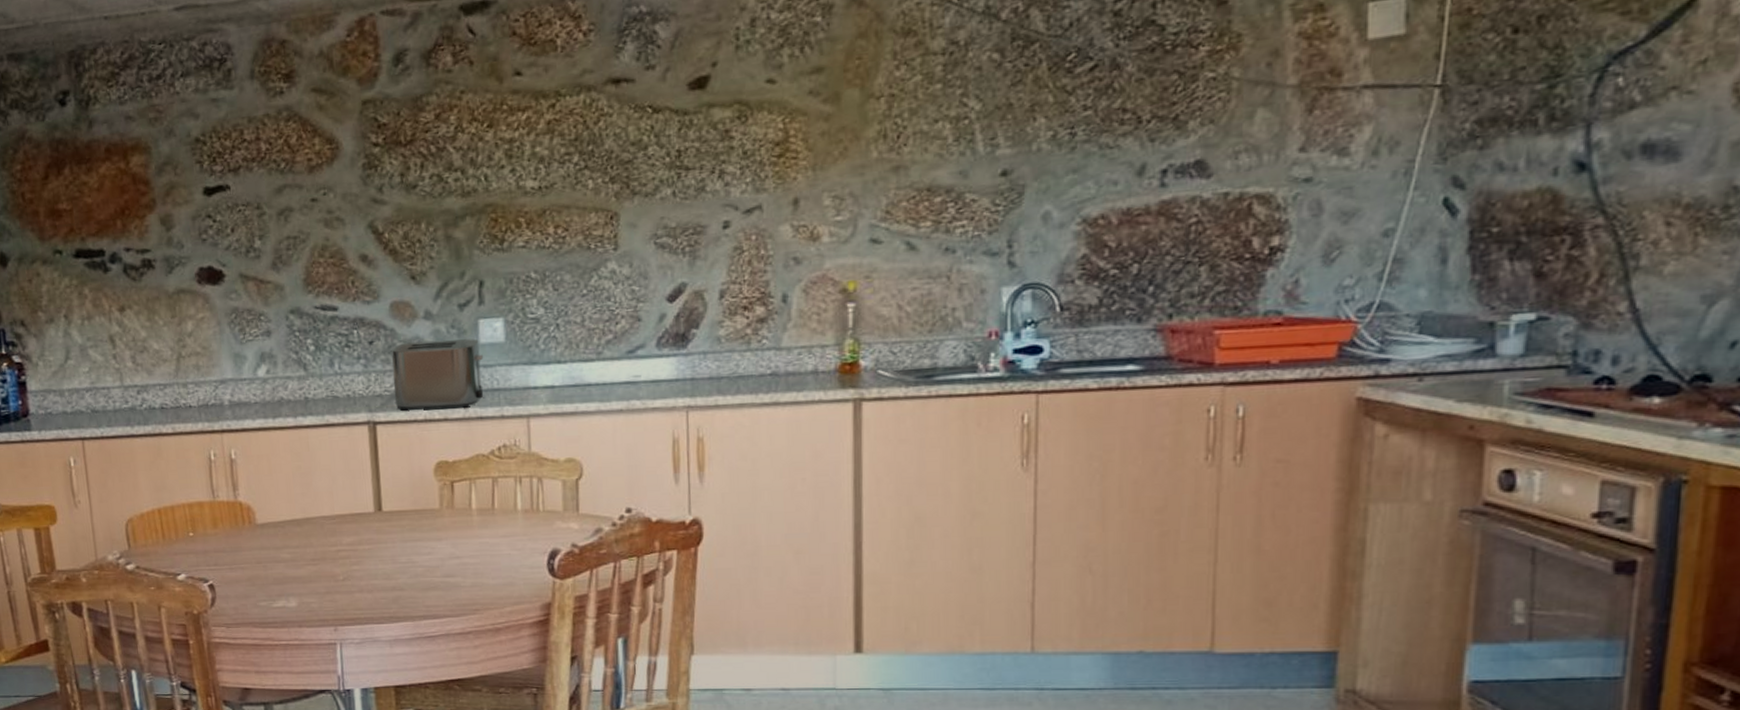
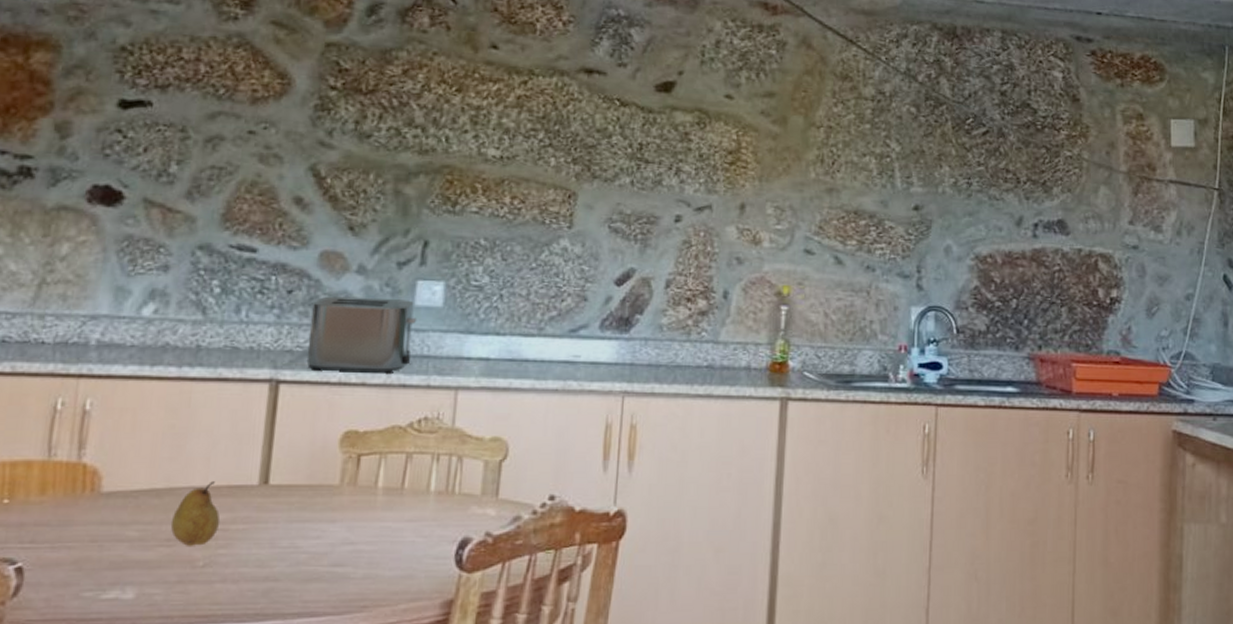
fruit: none [312,511,350,565] -> present [170,481,221,547]

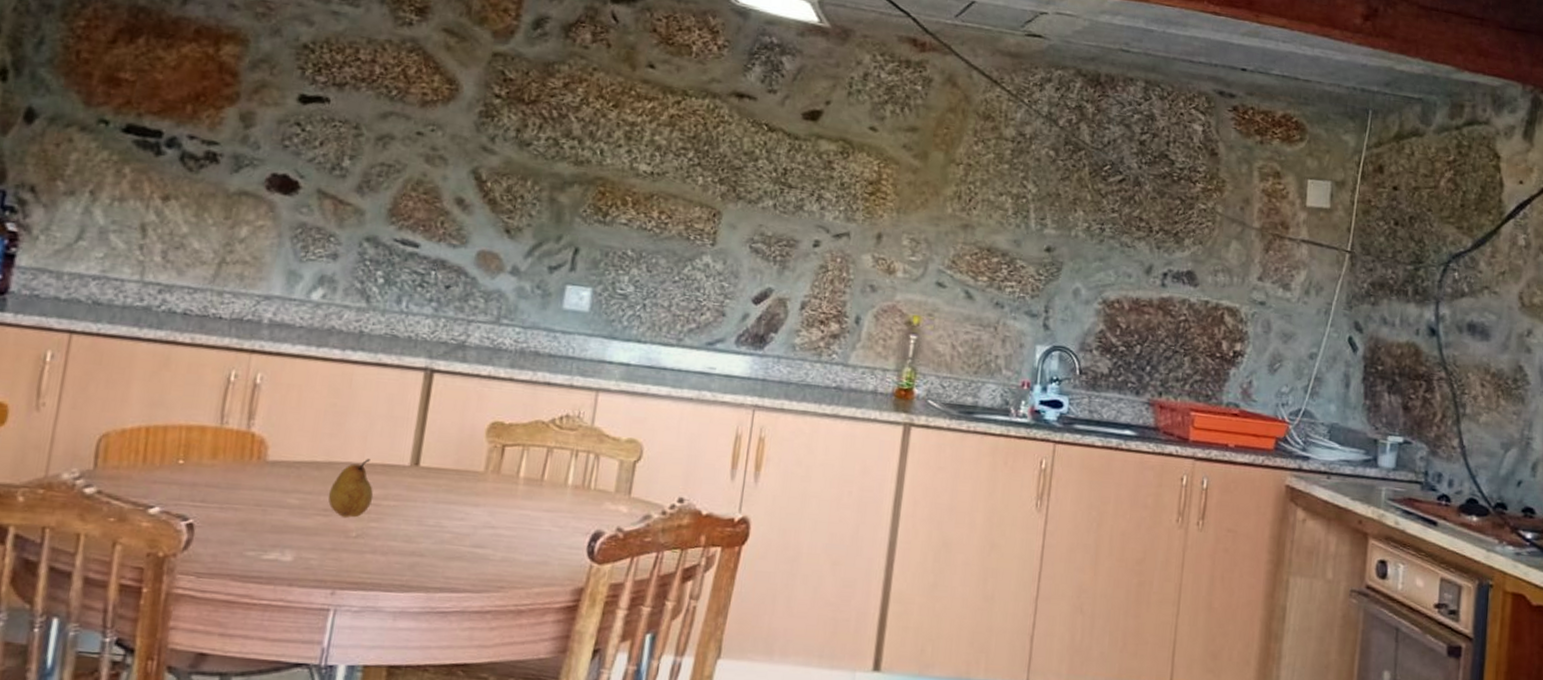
toaster: present [306,296,417,373] -> none [459,294,565,371]

